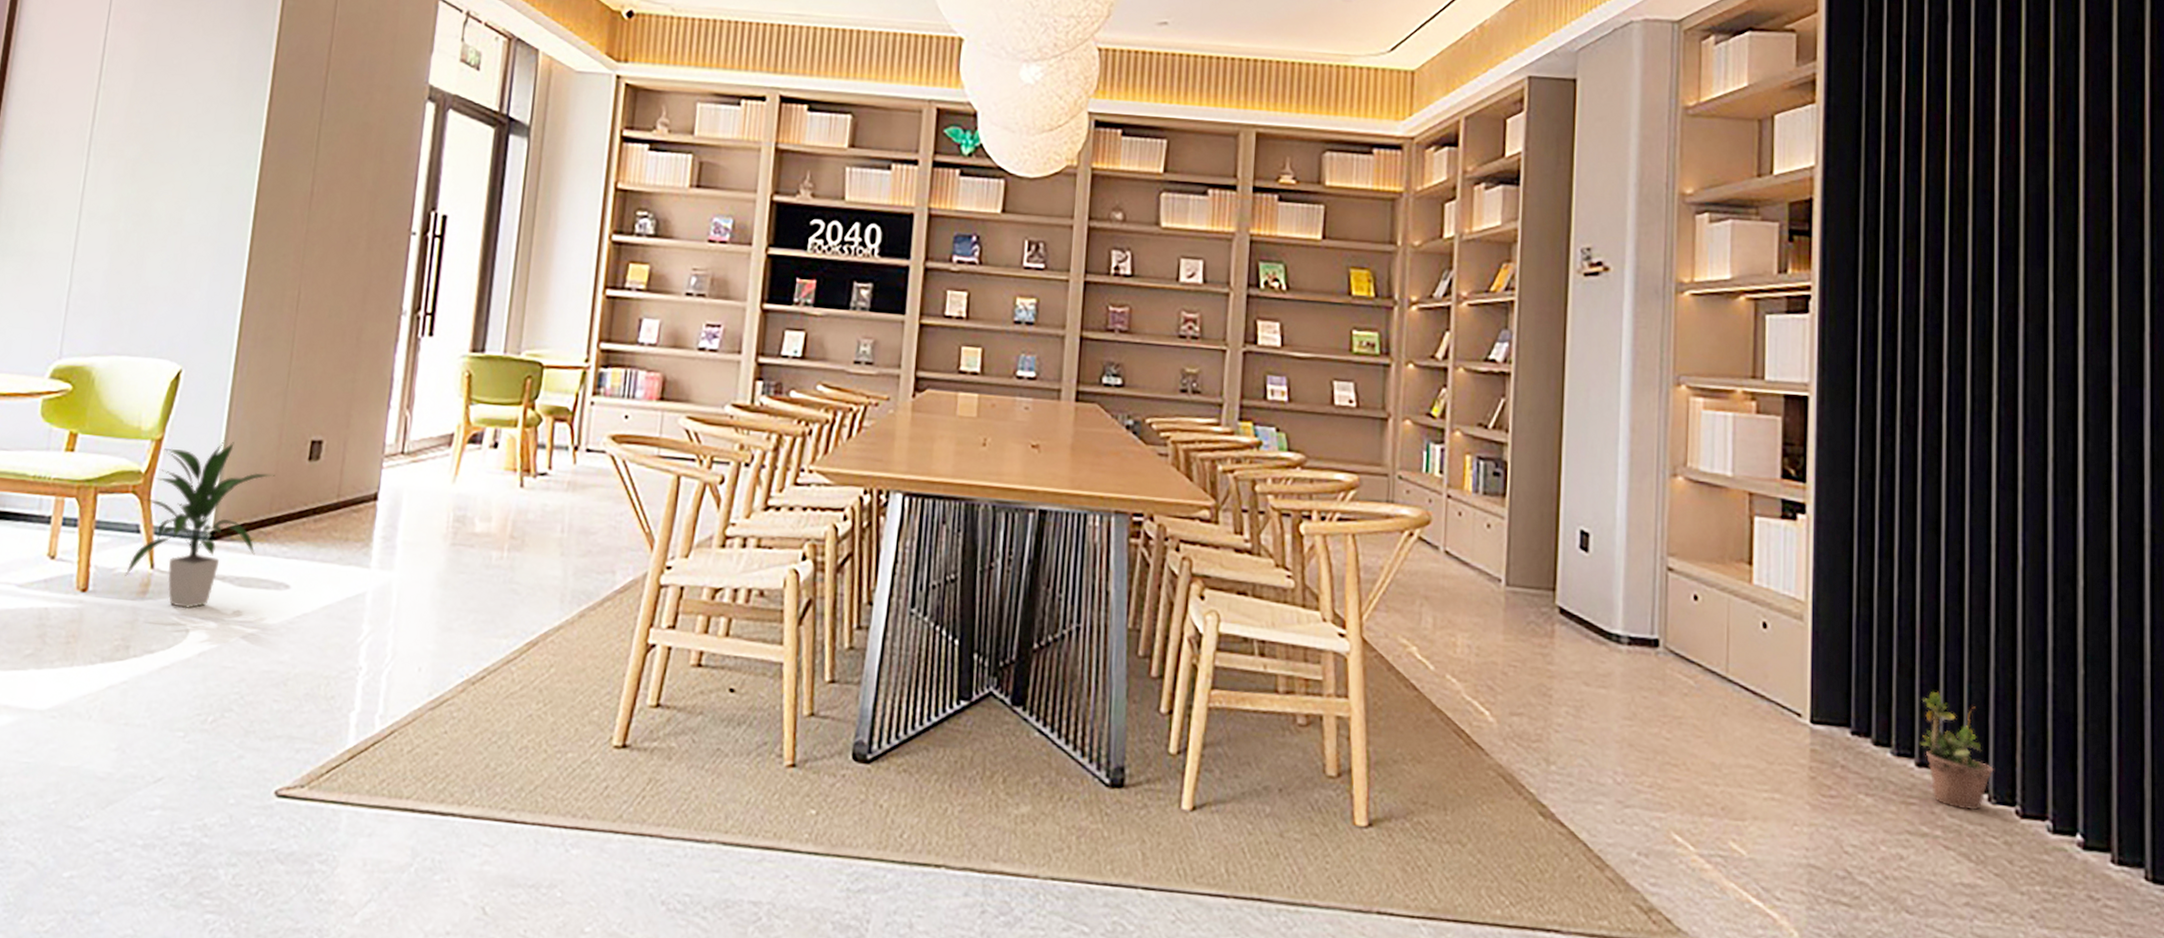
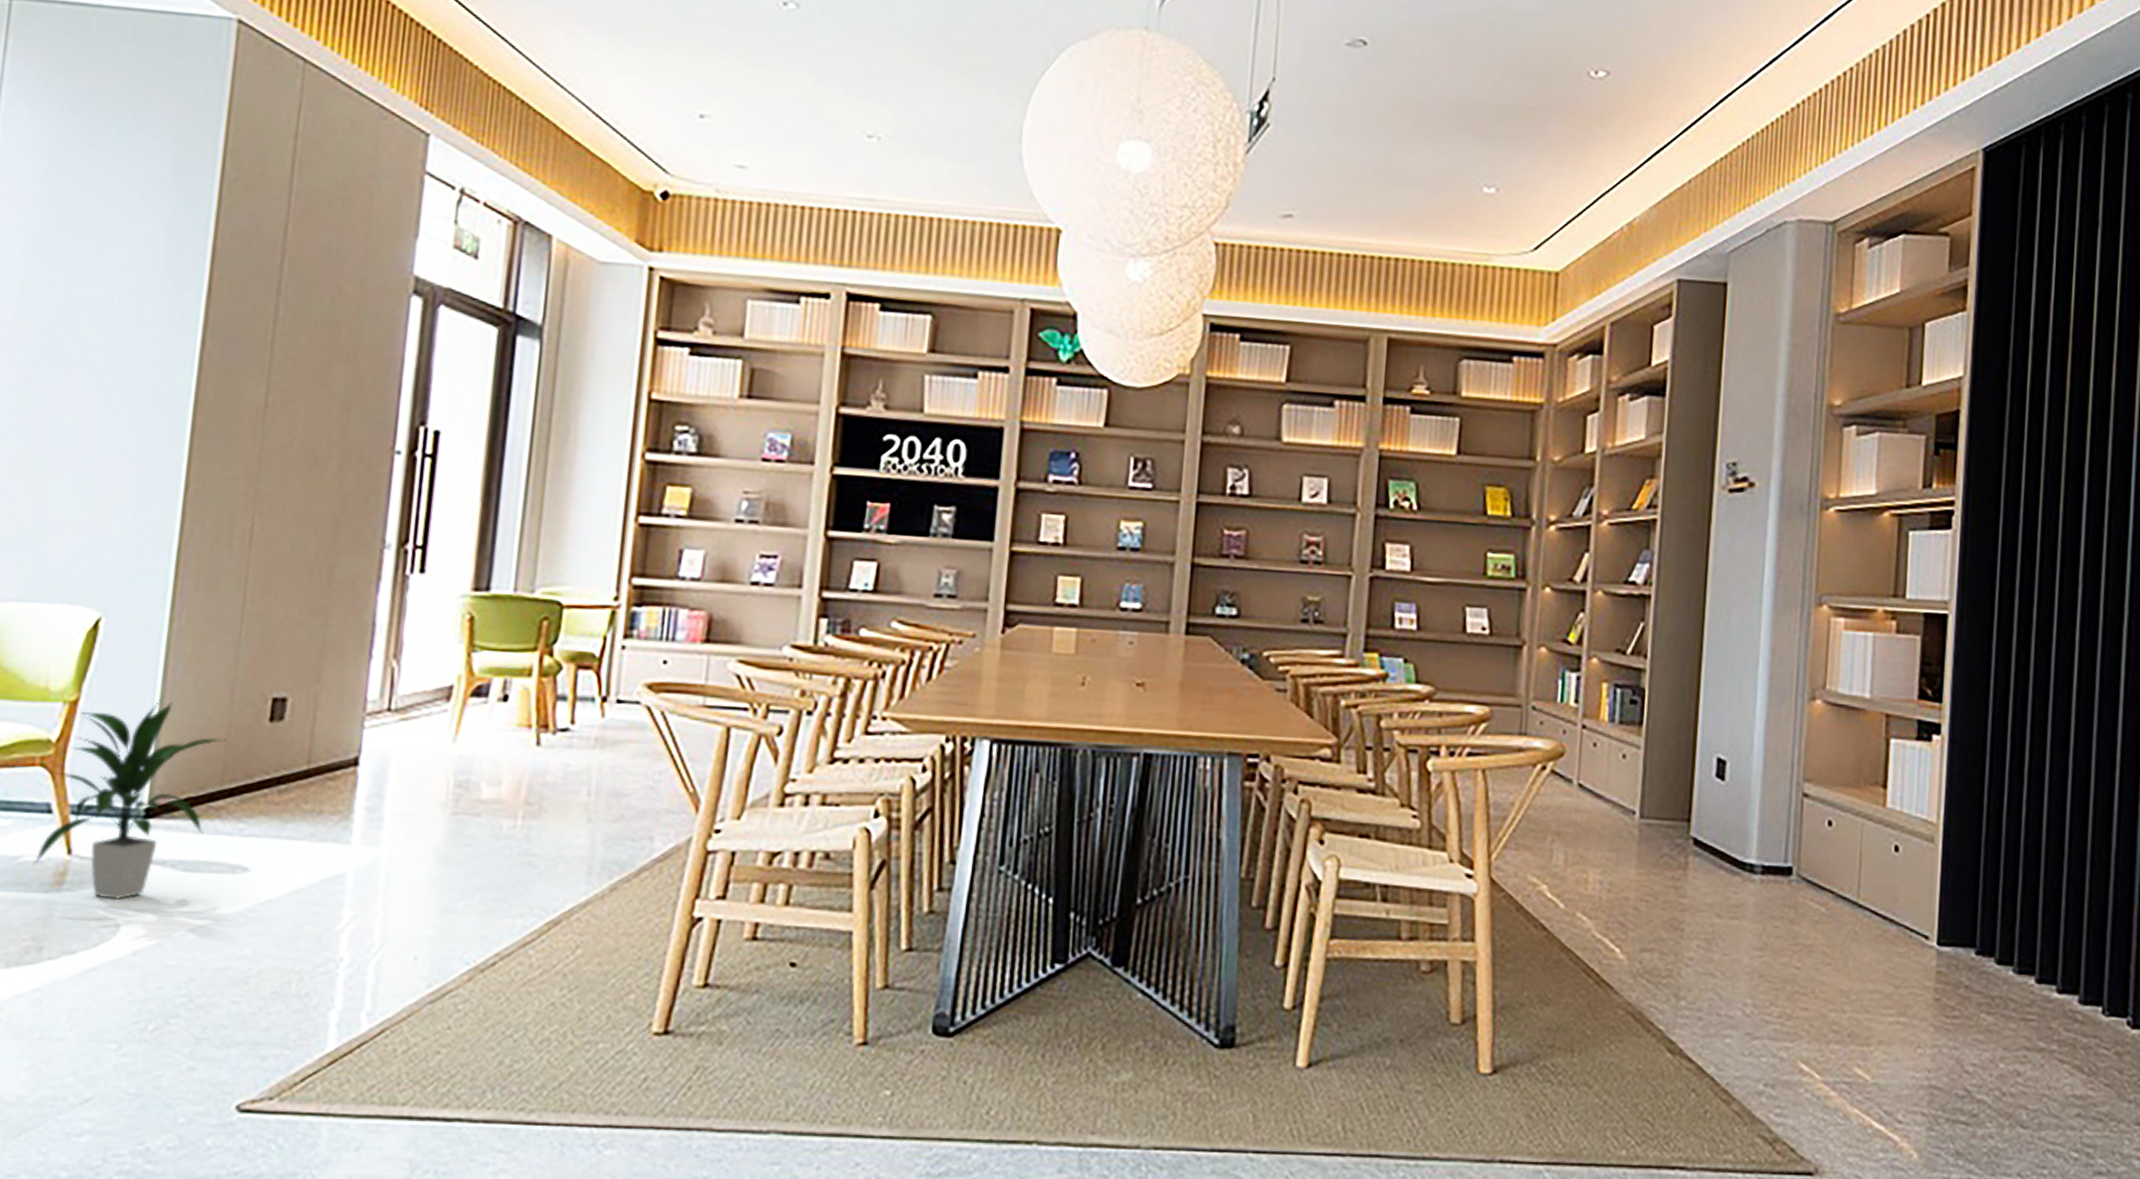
potted plant: present [1920,691,1994,811] -> none [2041,908,2109,1024]

